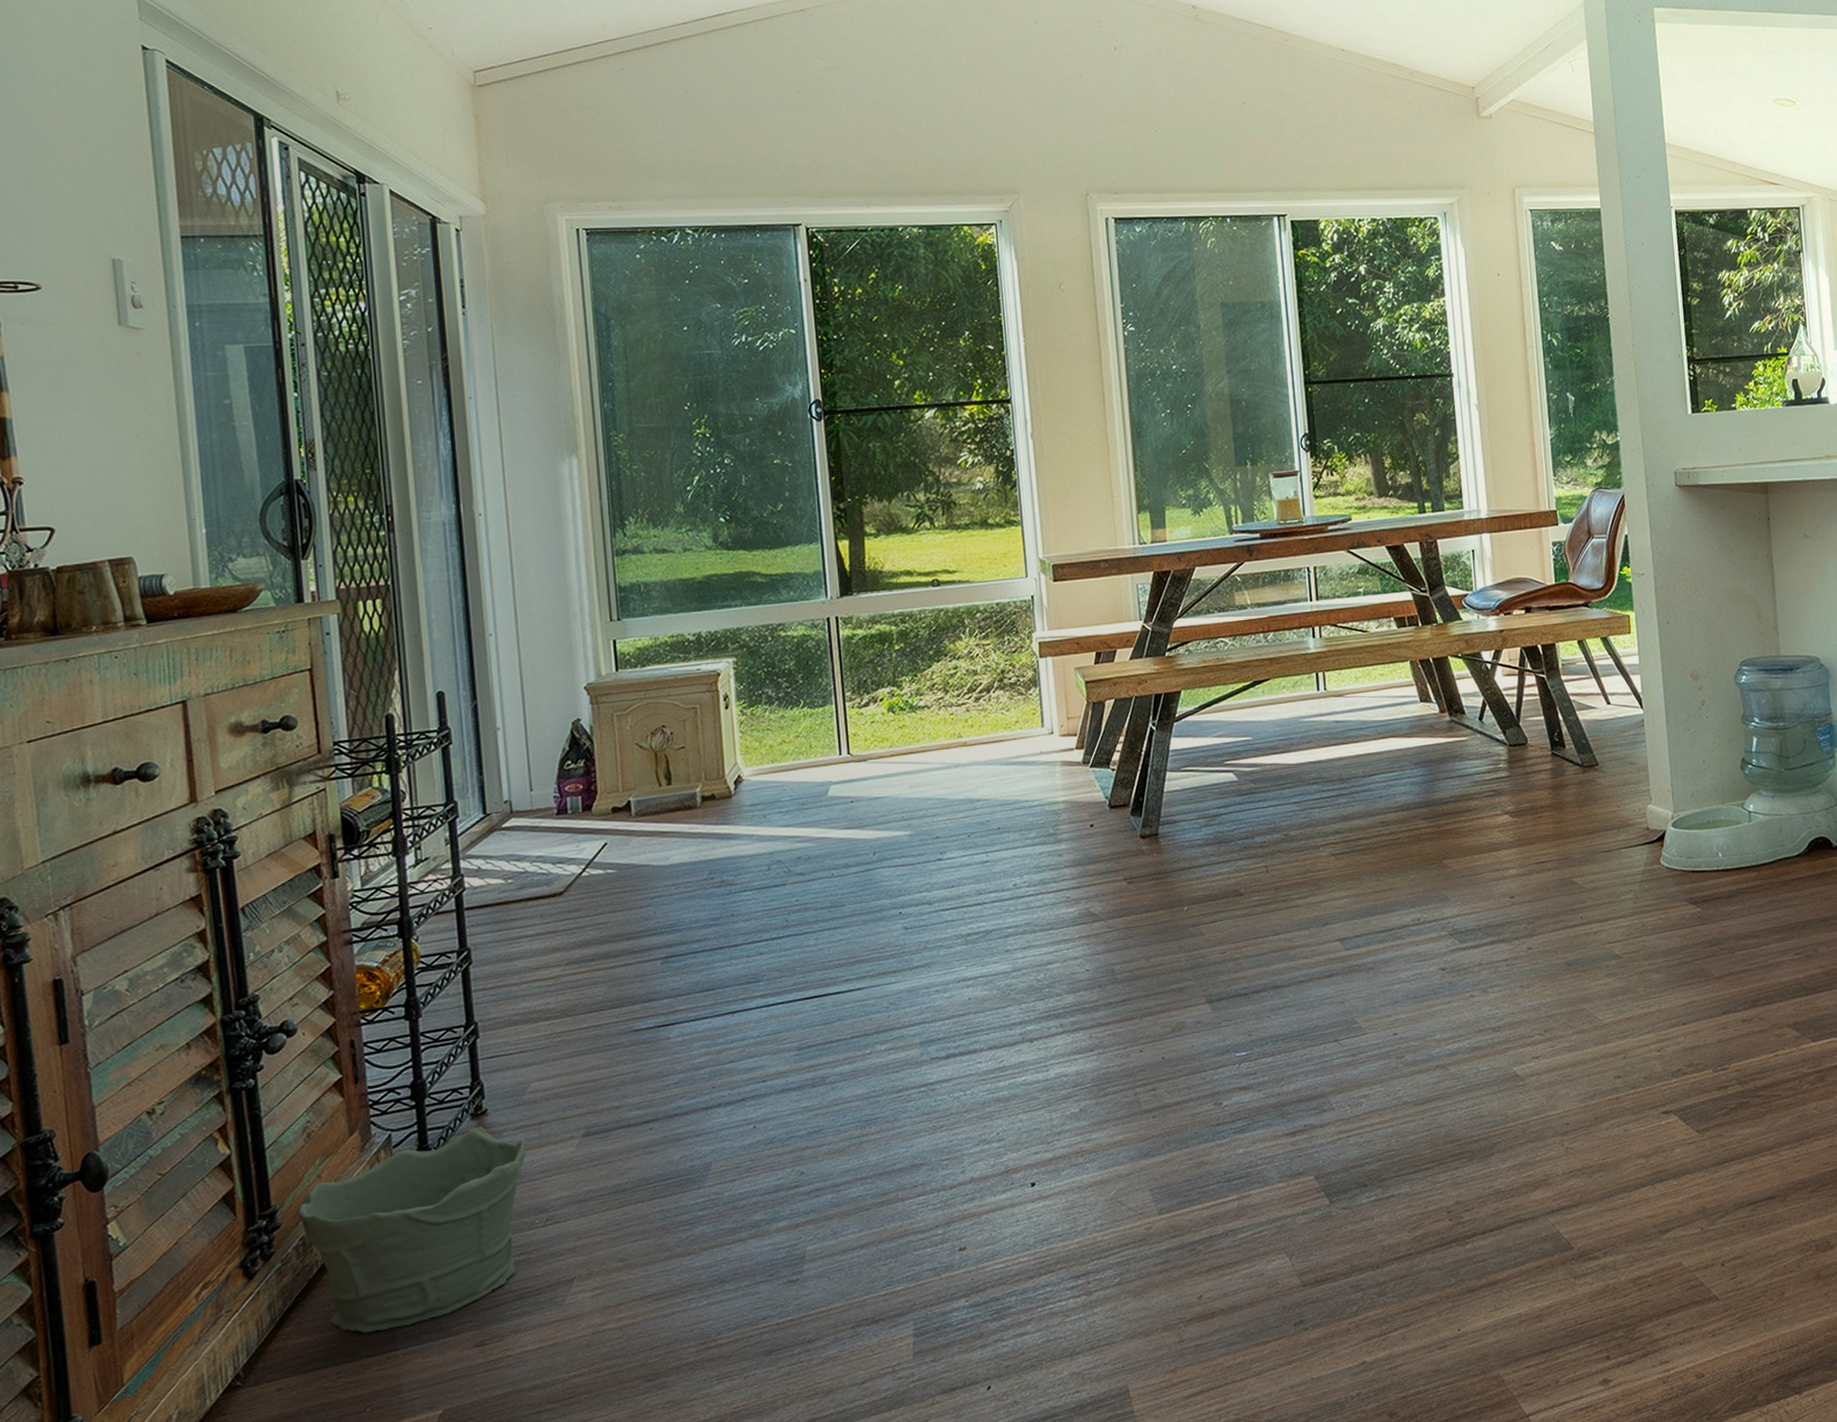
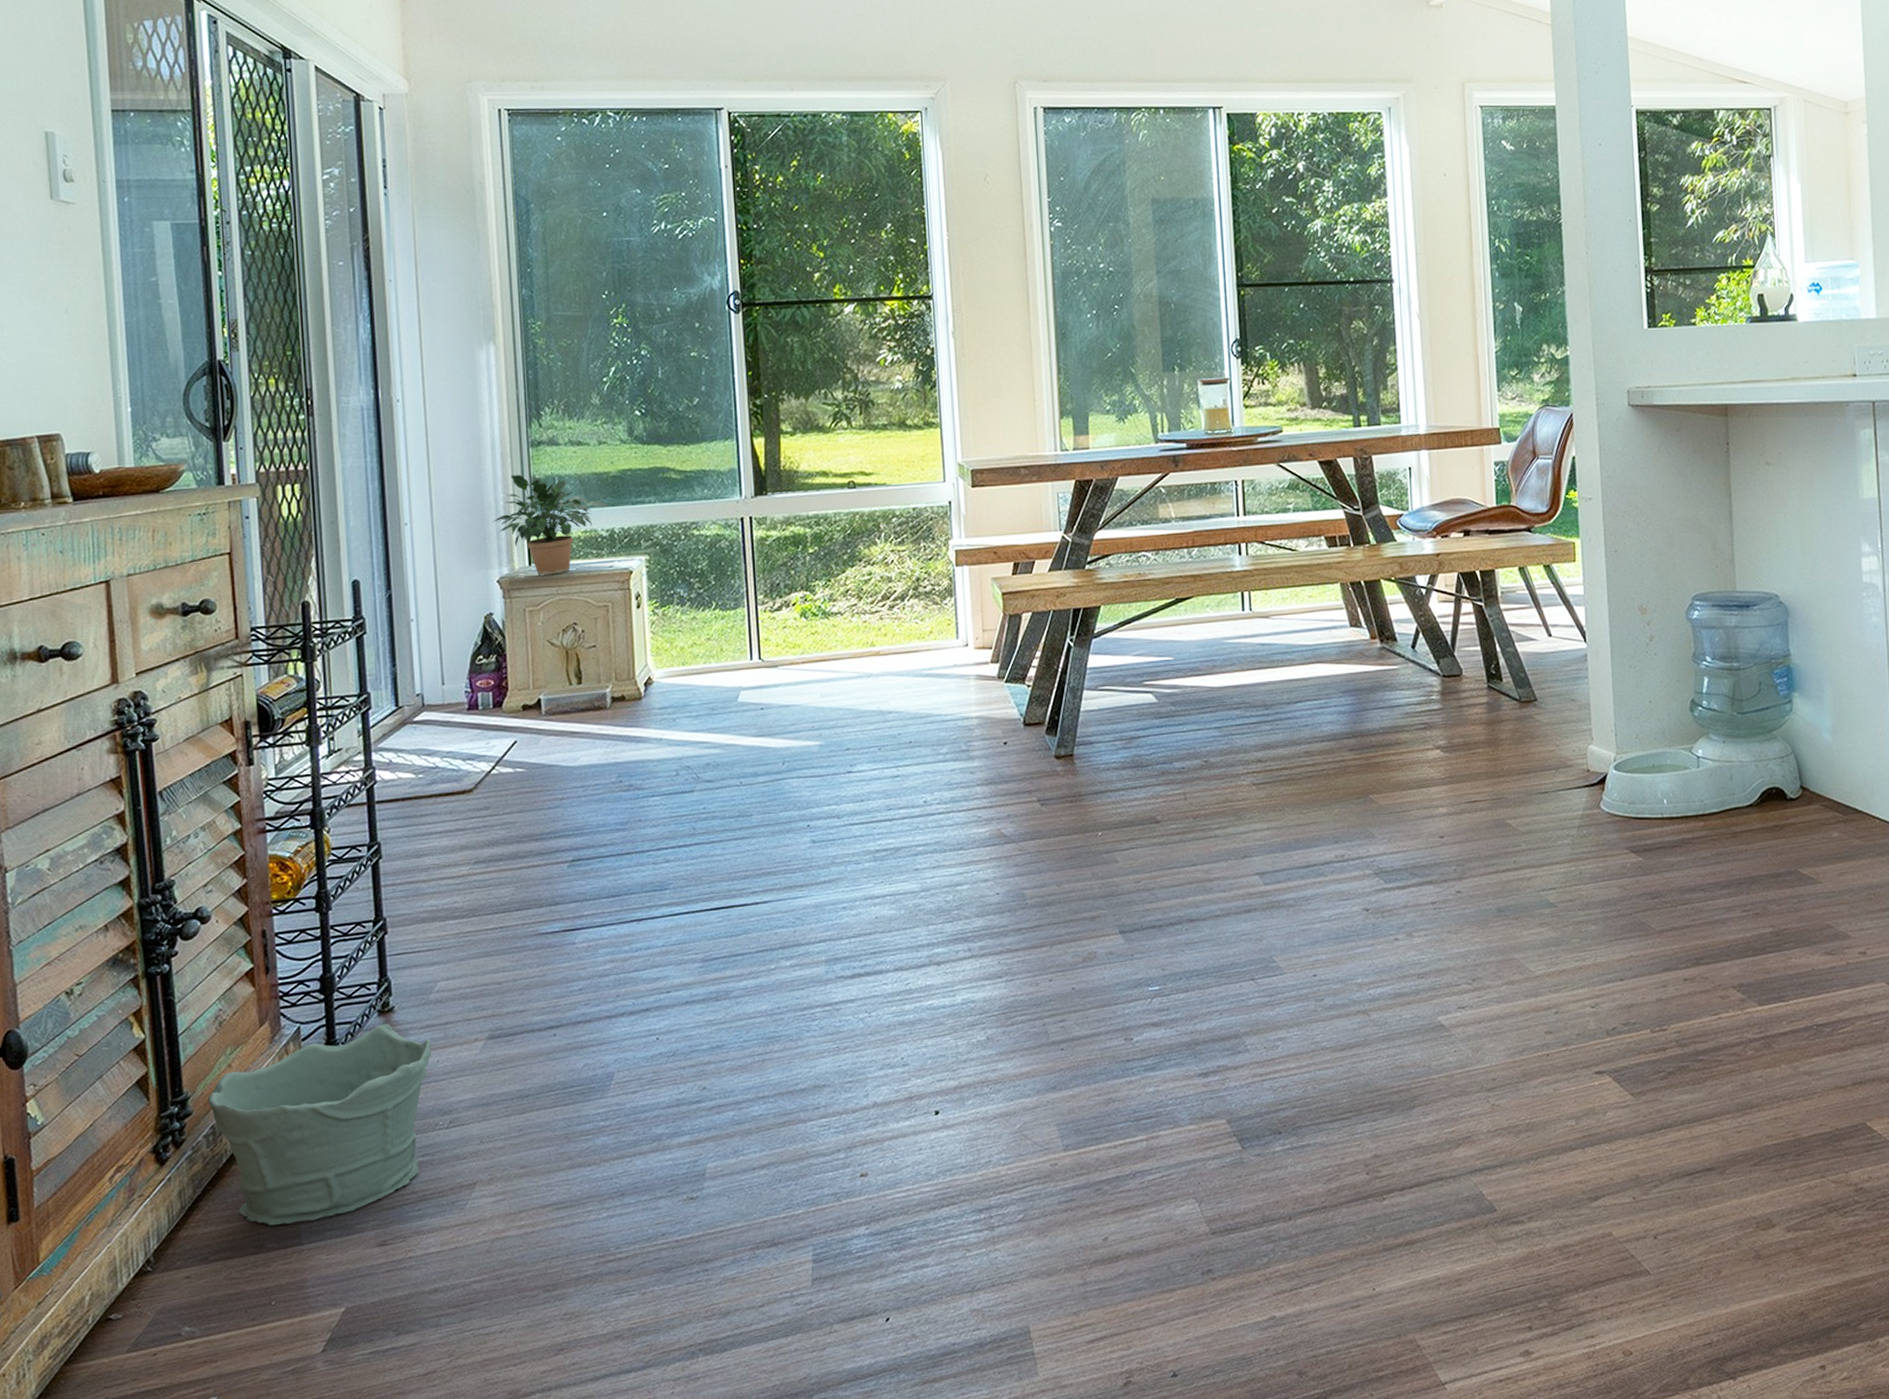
potted plant: none [578,583,695,681] -> present [492,475,609,575]

